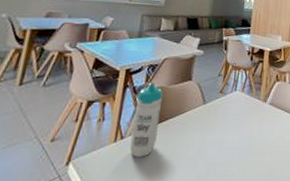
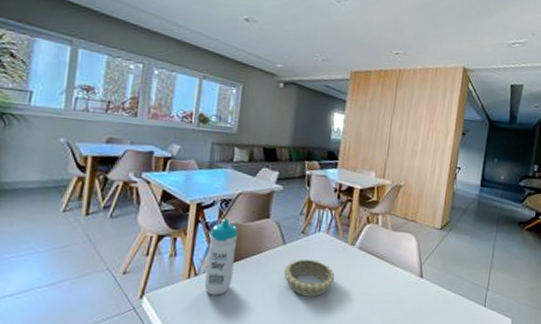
decorative bowl: none [204,116,250,153] -> present [284,259,335,297]

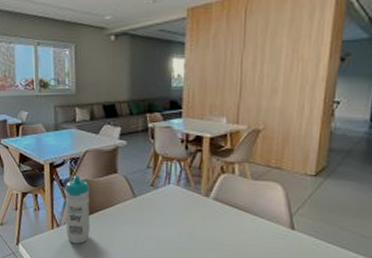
decorative bowl: present [284,259,335,297] -> none [138,211,191,247]

